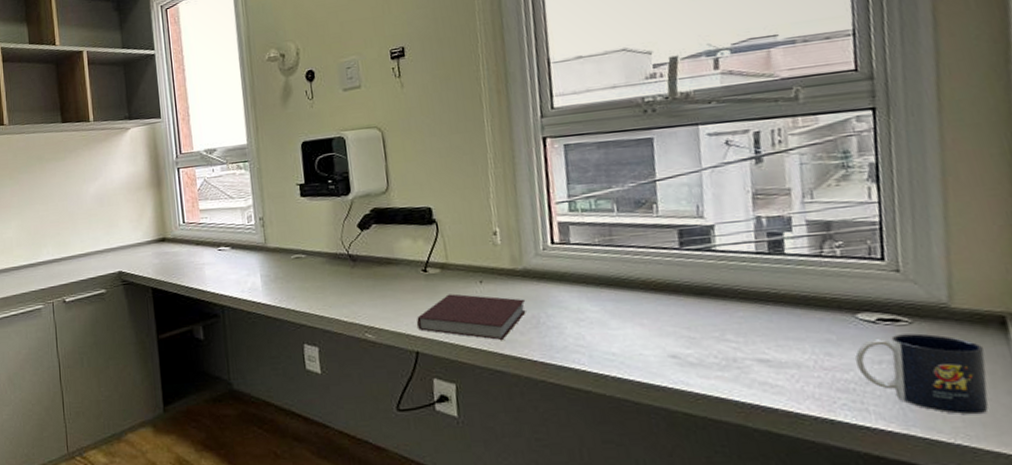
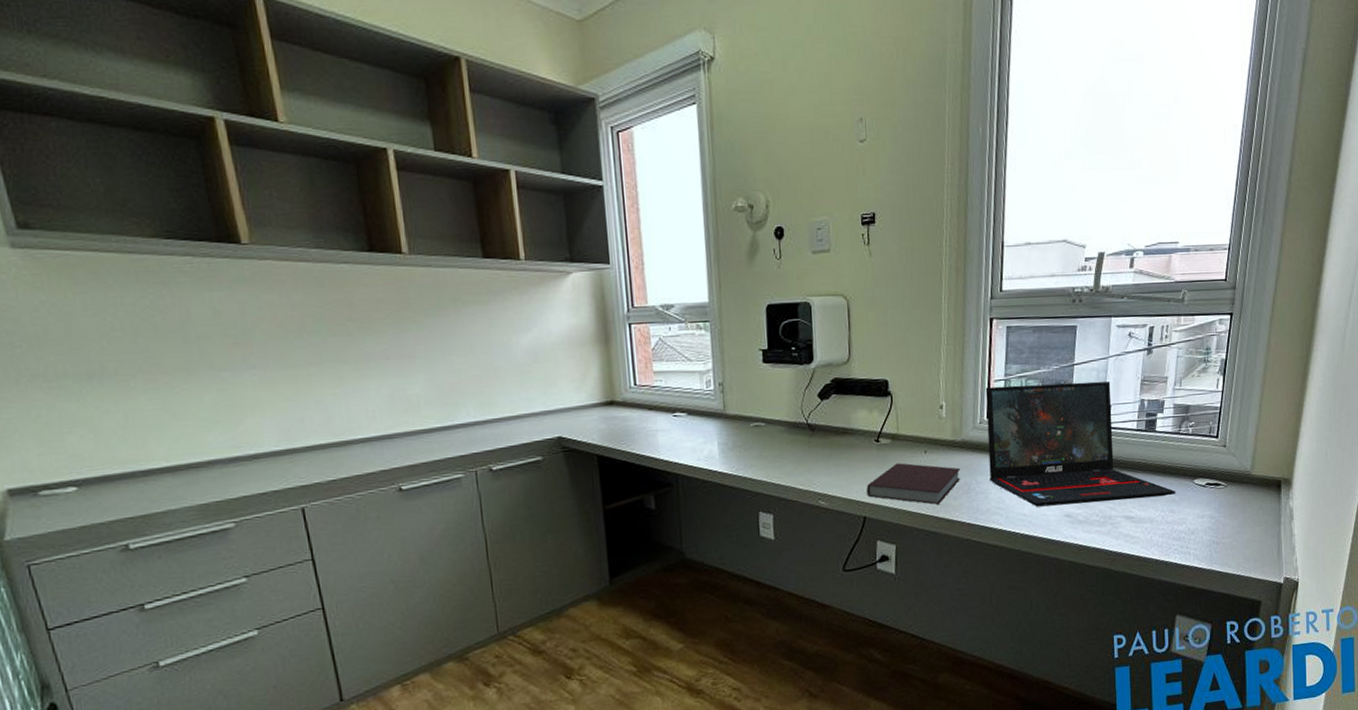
laptop: none [545,197,831,345] -> present [985,381,1176,507]
mug: present [855,333,989,415] -> none [1188,494,1265,554]

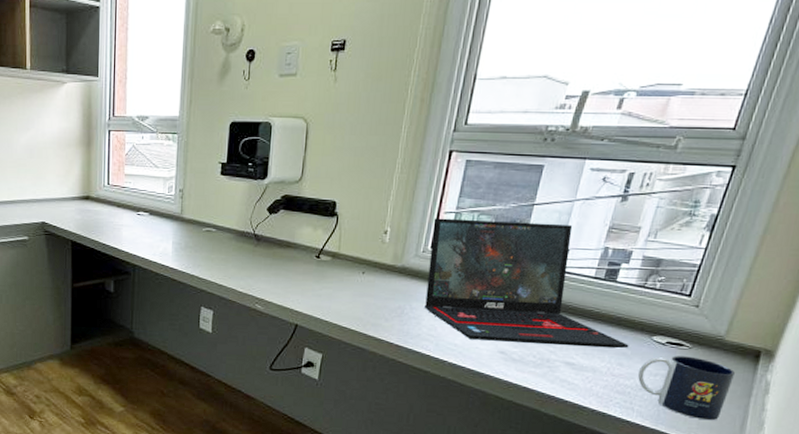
notebook: present [867,463,961,505] -> none [301,280,397,323]
mug: none [1188,494,1265,554] -> present [638,356,736,421]

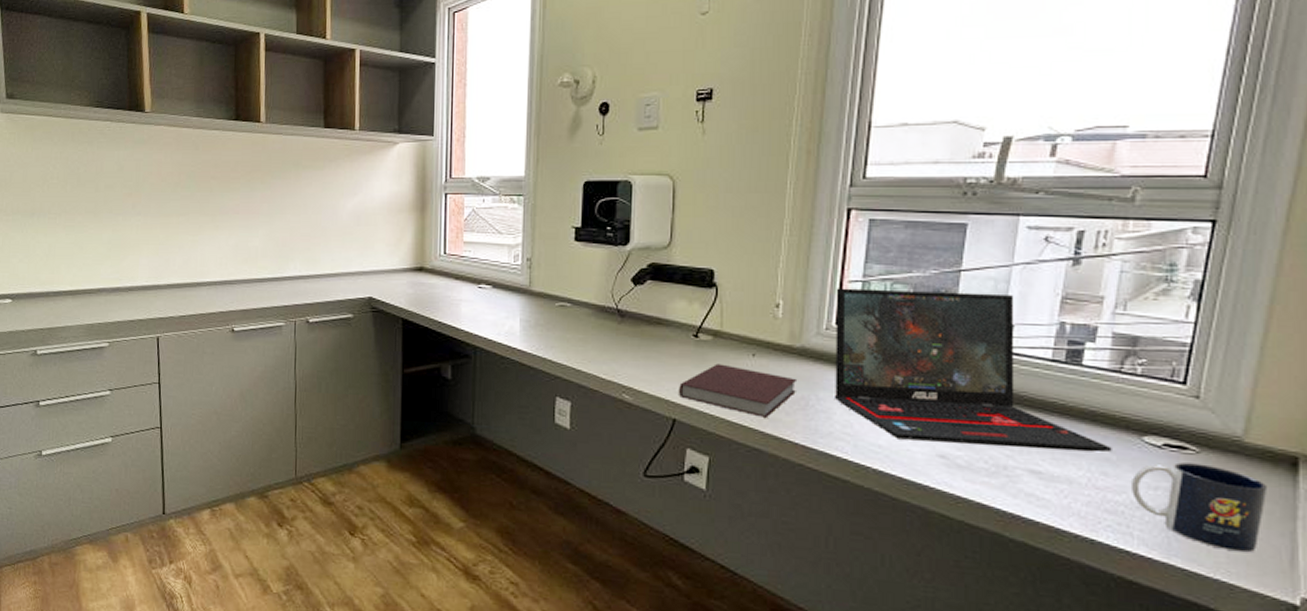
notebook: none [301,280,397,323] -> present [679,363,798,417]

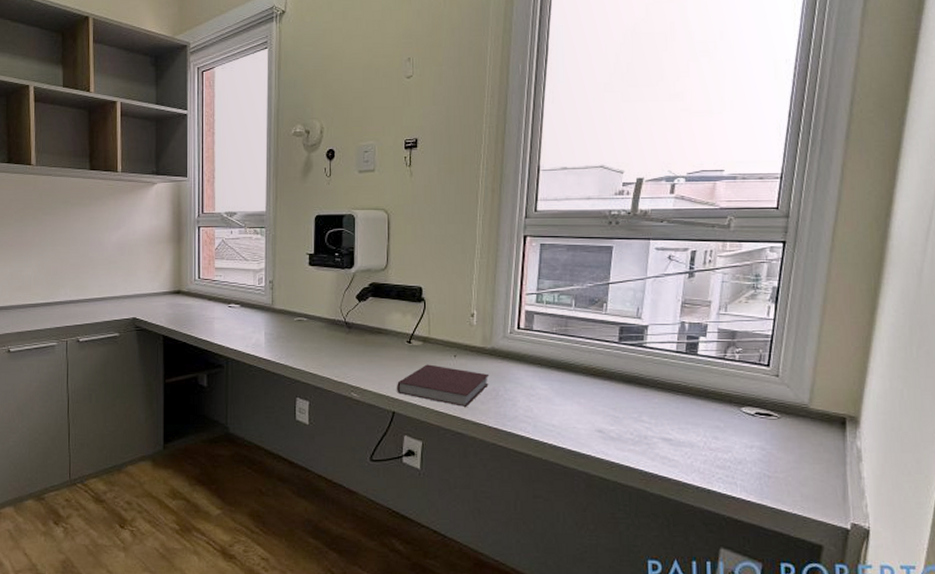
laptop: present [833,288,1112,453] -> none [517,299,720,422]
mug: present [1132,462,1268,553] -> none [735,426,827,492]

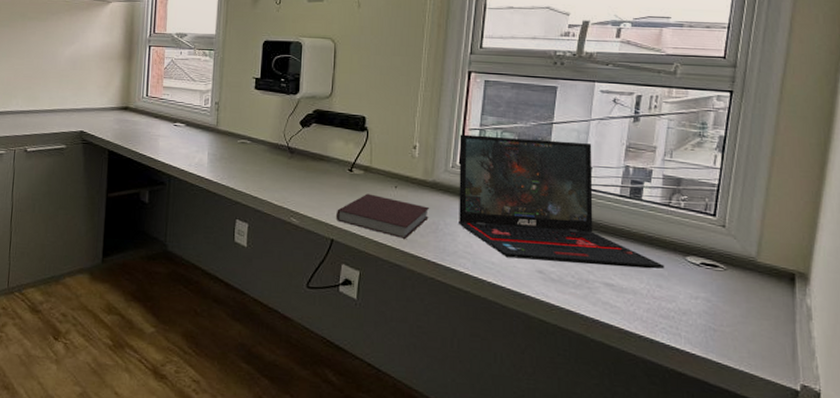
laptop: none [517,299,720,422] -> present [457,134,665,270]

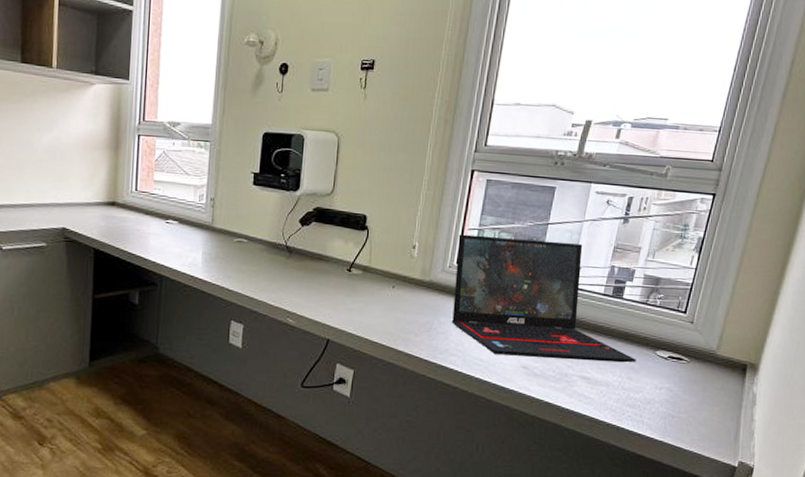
notebook: present [336,193,430,239] -> none [333,293,426,338]

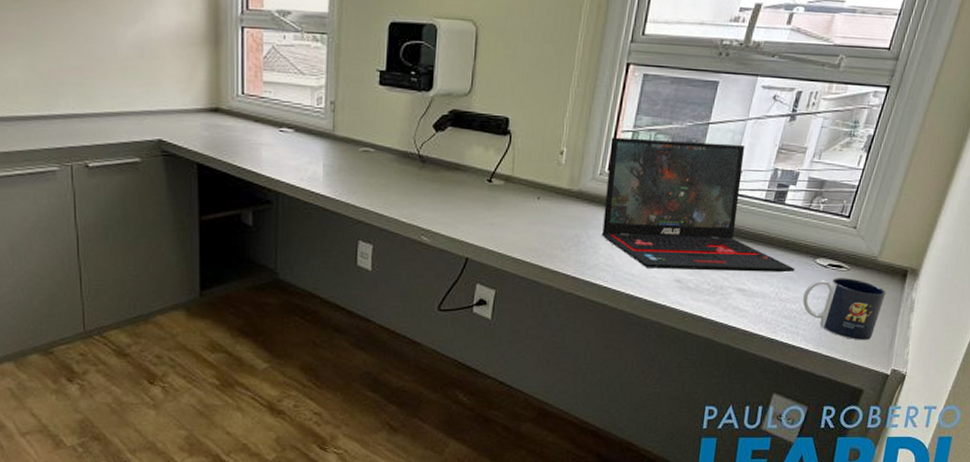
mug: none [646,369,728,432] -> present [803,278,887,341]

